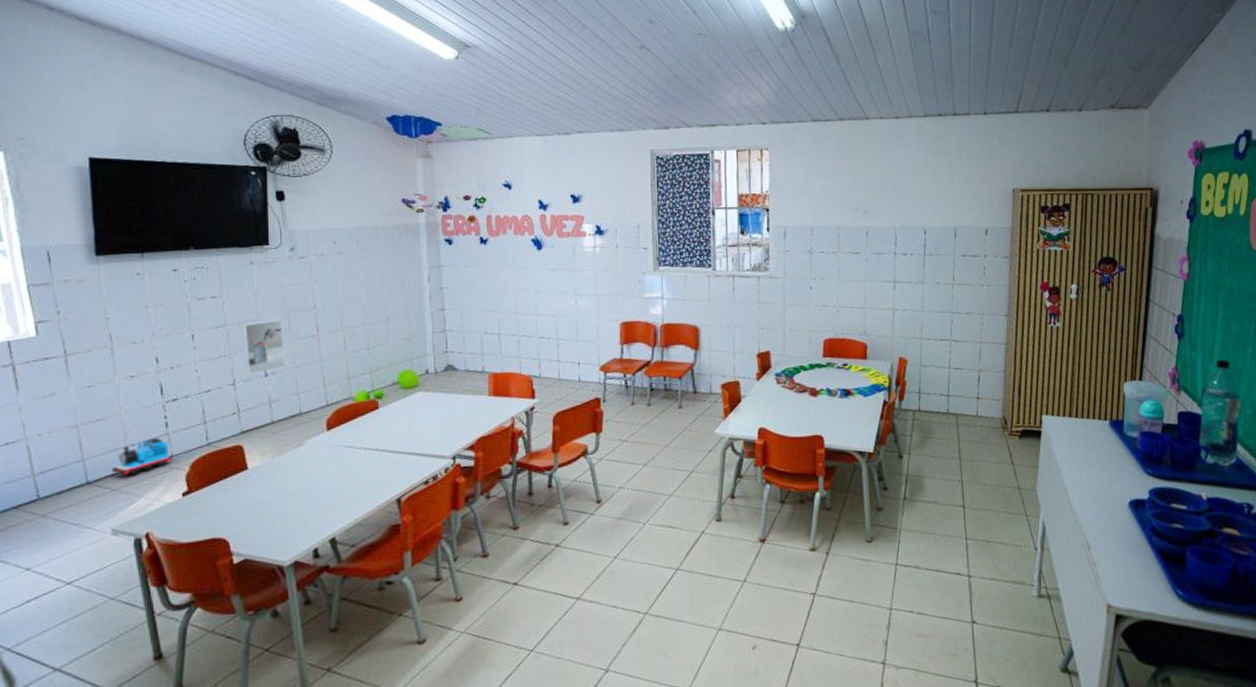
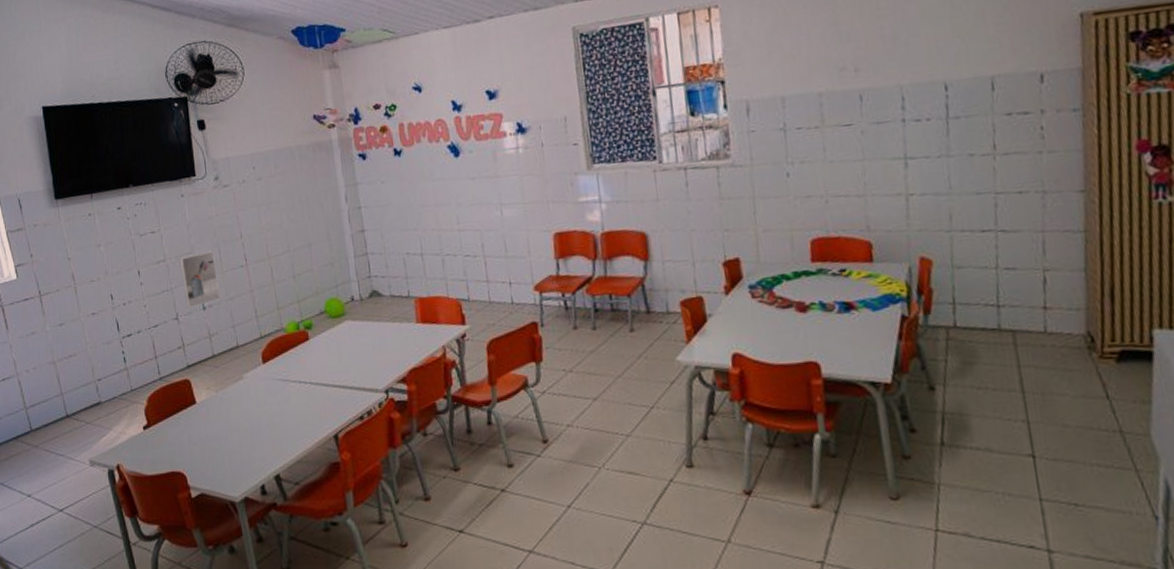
toy train: present [111,438,173,475] -> none [84,373,133,409]

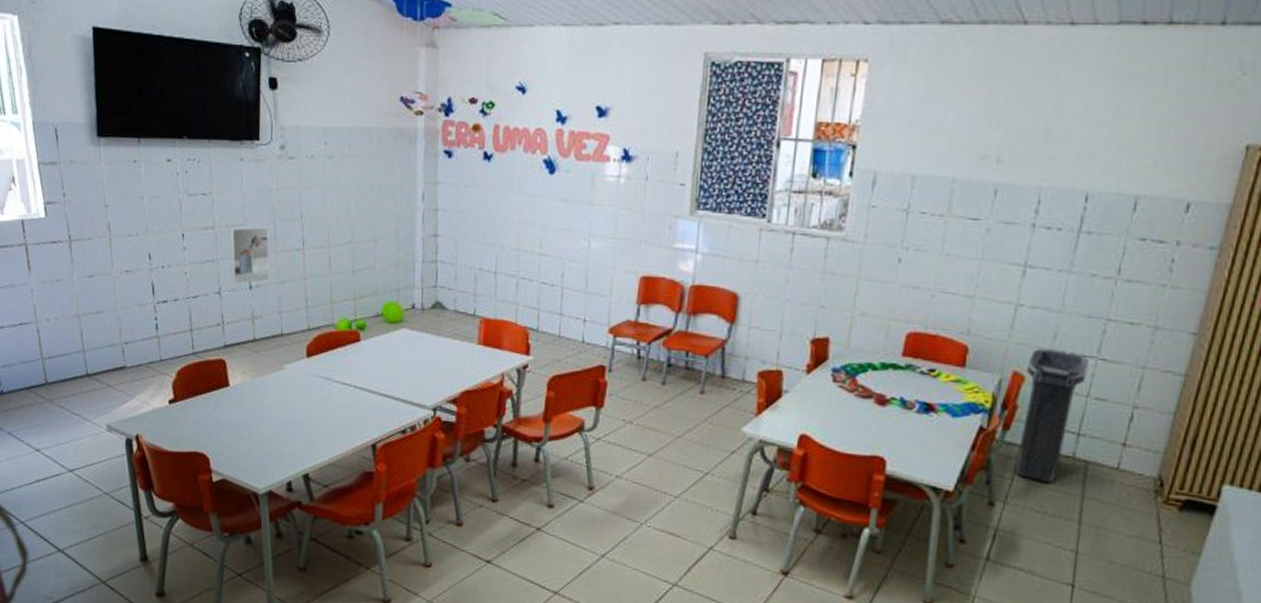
trash can: none [931,229,991,358] -> present [1014,348,1089,483]

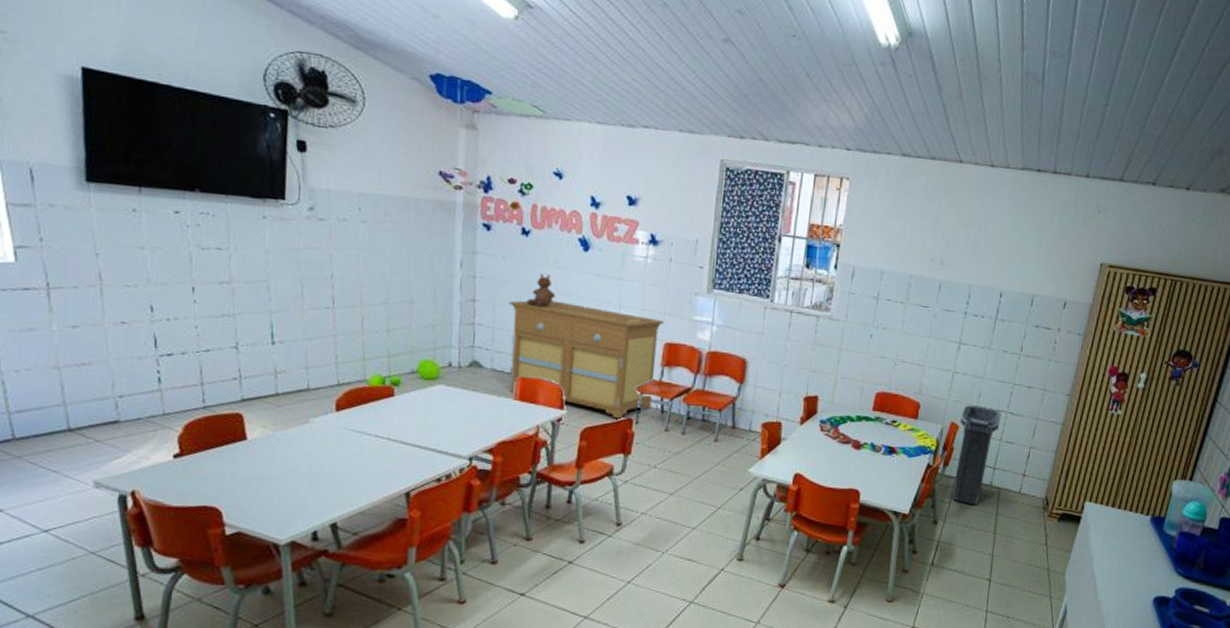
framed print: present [229,226,270,285] -> none [249,283,296,340]
sideboard: none [470,231,641,366] -> present [508,300,665,419]
teddy bear: none [489,201,520,241] -> present [526,273,555,308]

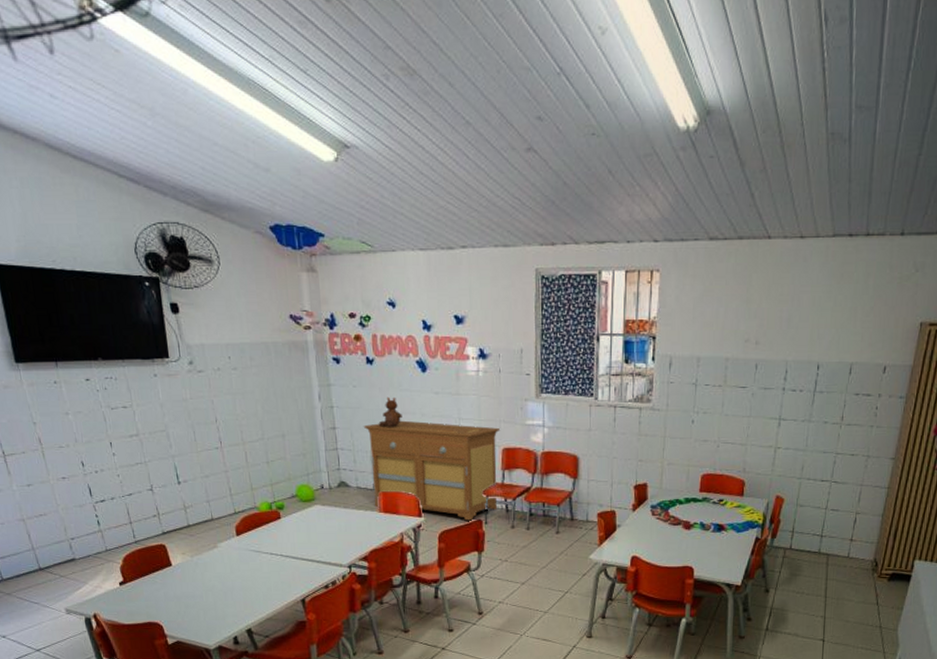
trash can: present [951,405,1001,505] -> none [781,478,825,571]

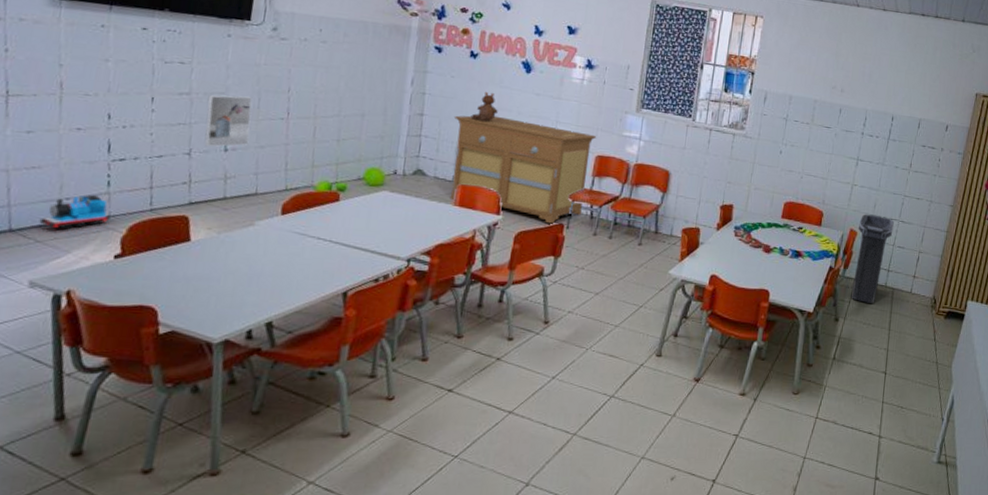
toy train: none [57,534,108,565] -> present [39,195,111,230]
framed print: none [153,431,196,482] -> present [204,95,253,147]
trash can: none [781,478,825,571] -> present [851,214,894,303]

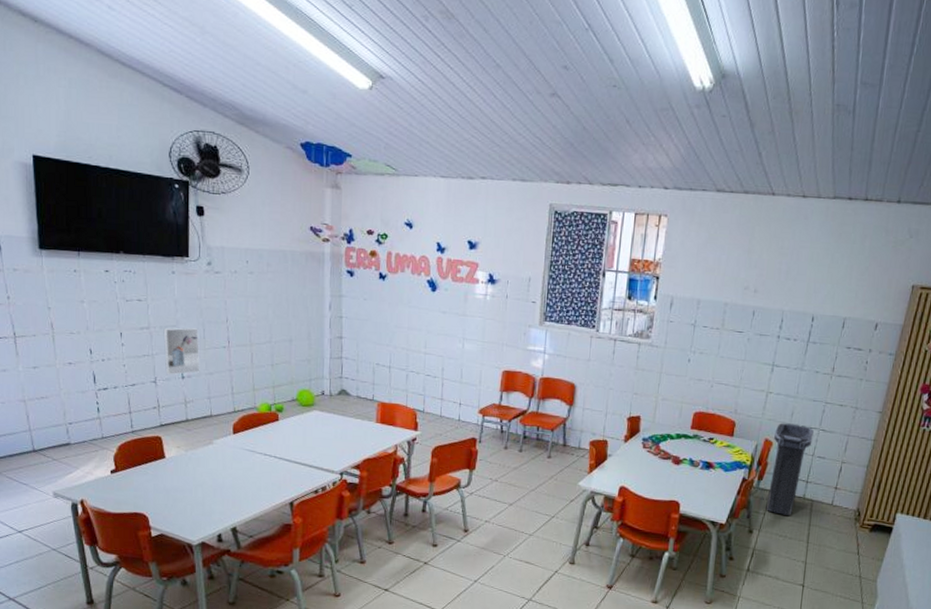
toy train: present [39,195,111,230] -> none [53,420,103,450]
sideboard: present [449,115,597,224] -> none [369,335,503,439]
teddy bear: present [470,91,498,122] -> none [384,312,409,342]

